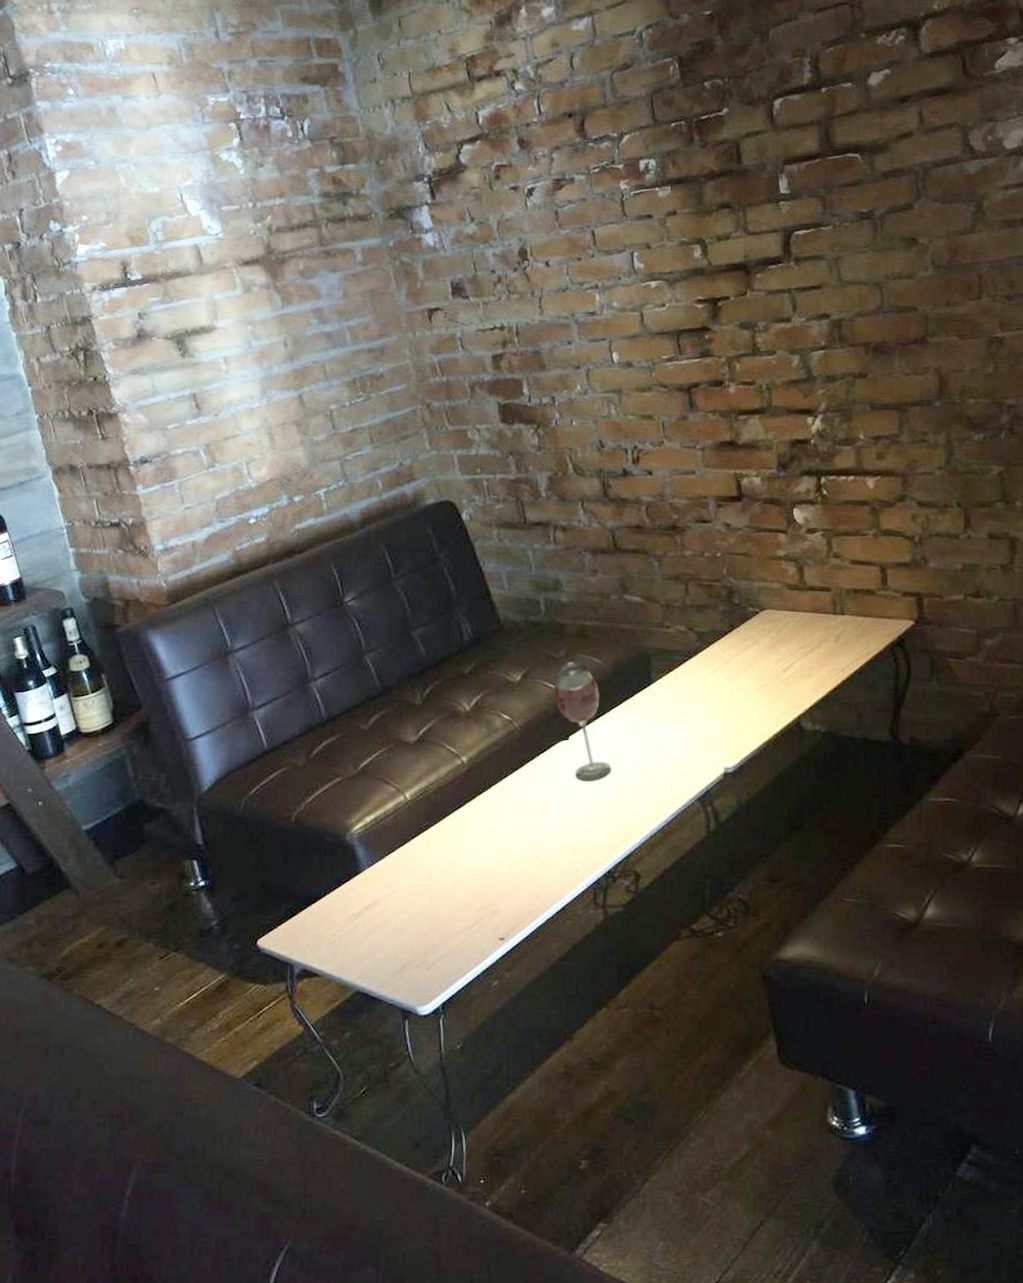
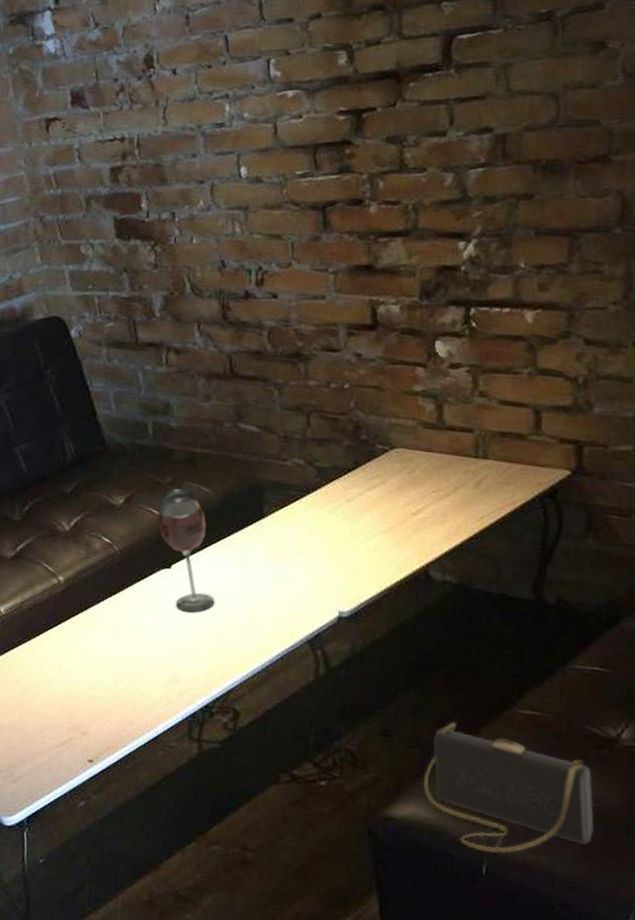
handbag: none [809,862,955,981] -> present [423,722,594,854]

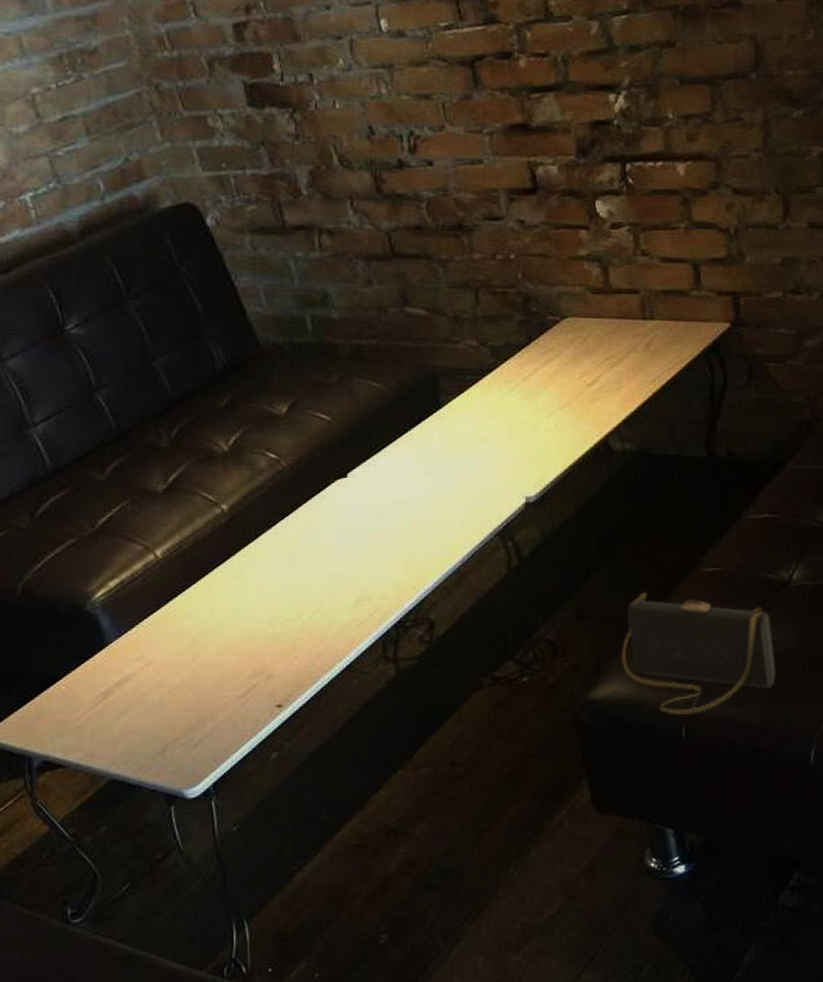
wineglass: present [158,488,215,613] -> none [328,386,398,523]

